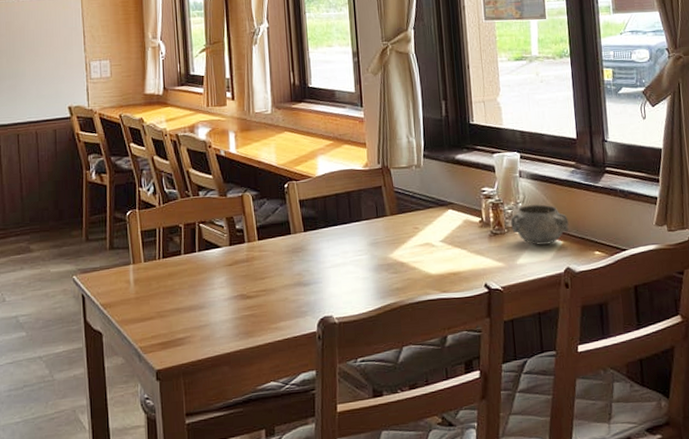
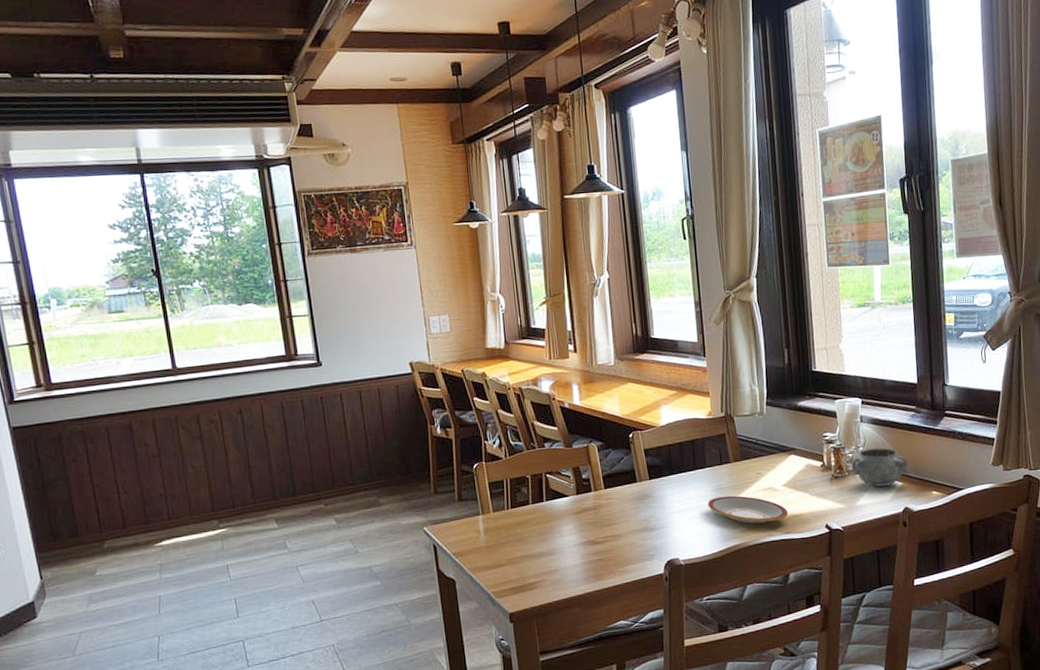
plate: none [363,250,446,282] -> present [708,495,789,524]

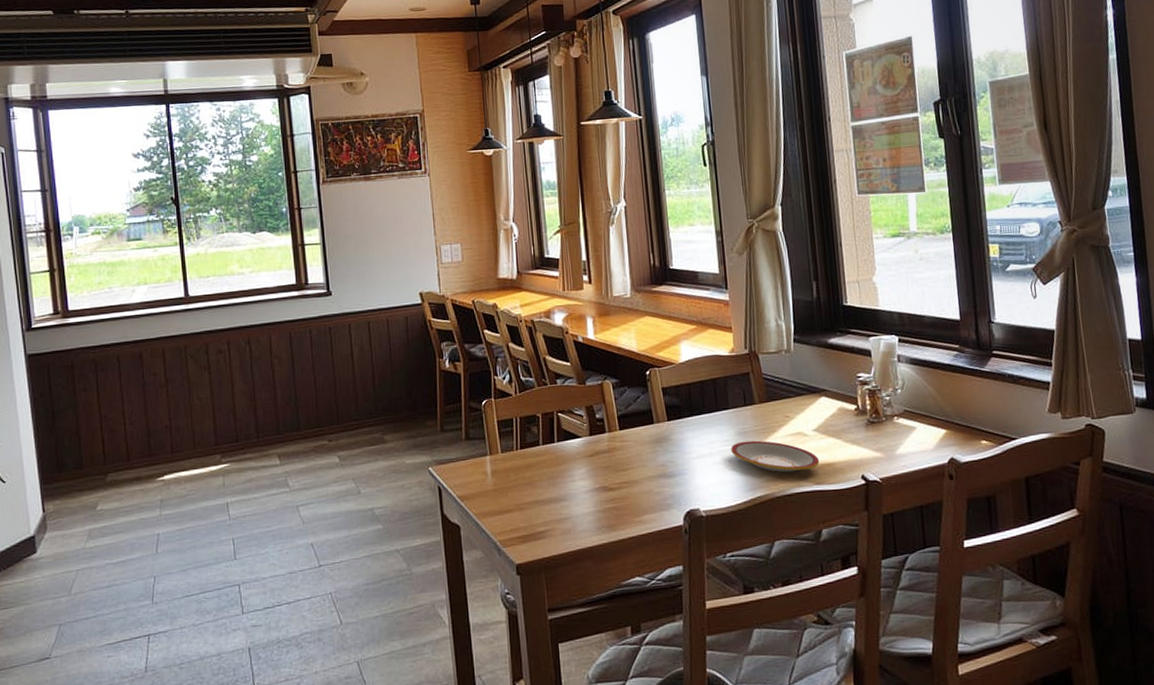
decorative bowl: present [851,448,908,487] -> none [888,390,953,434]

